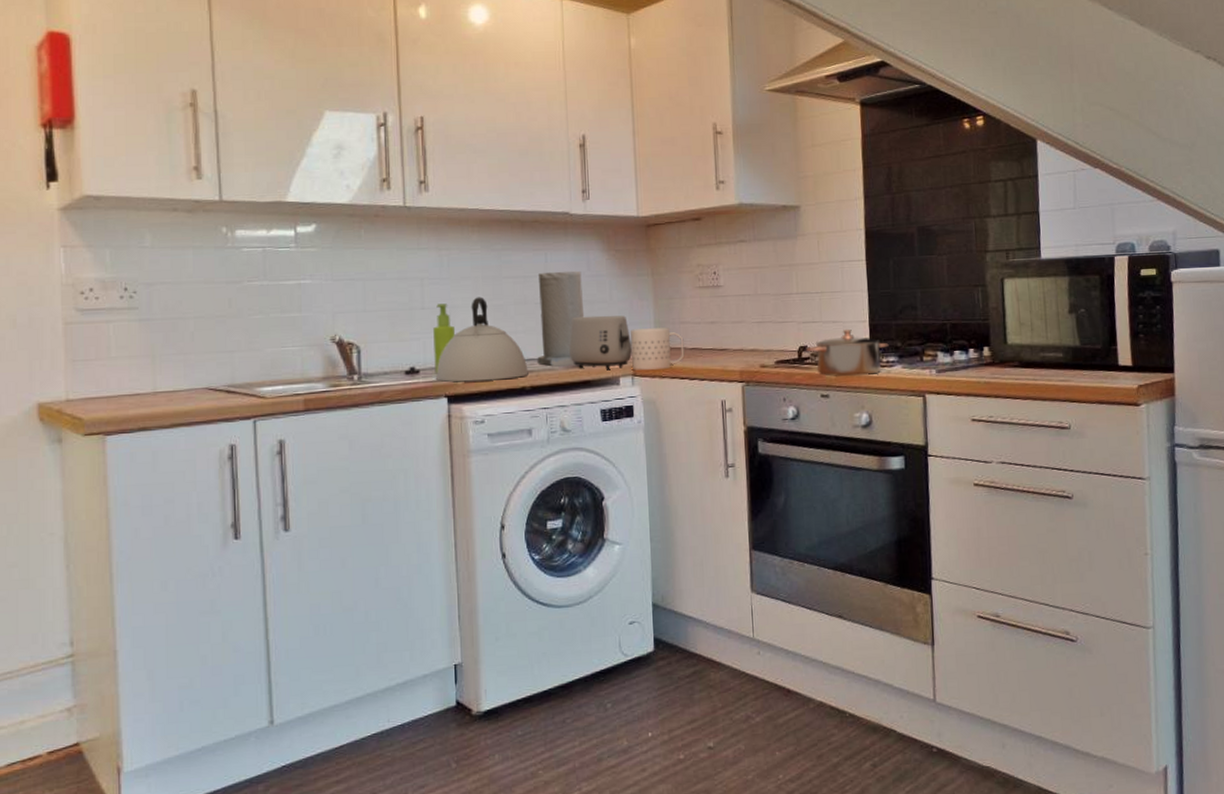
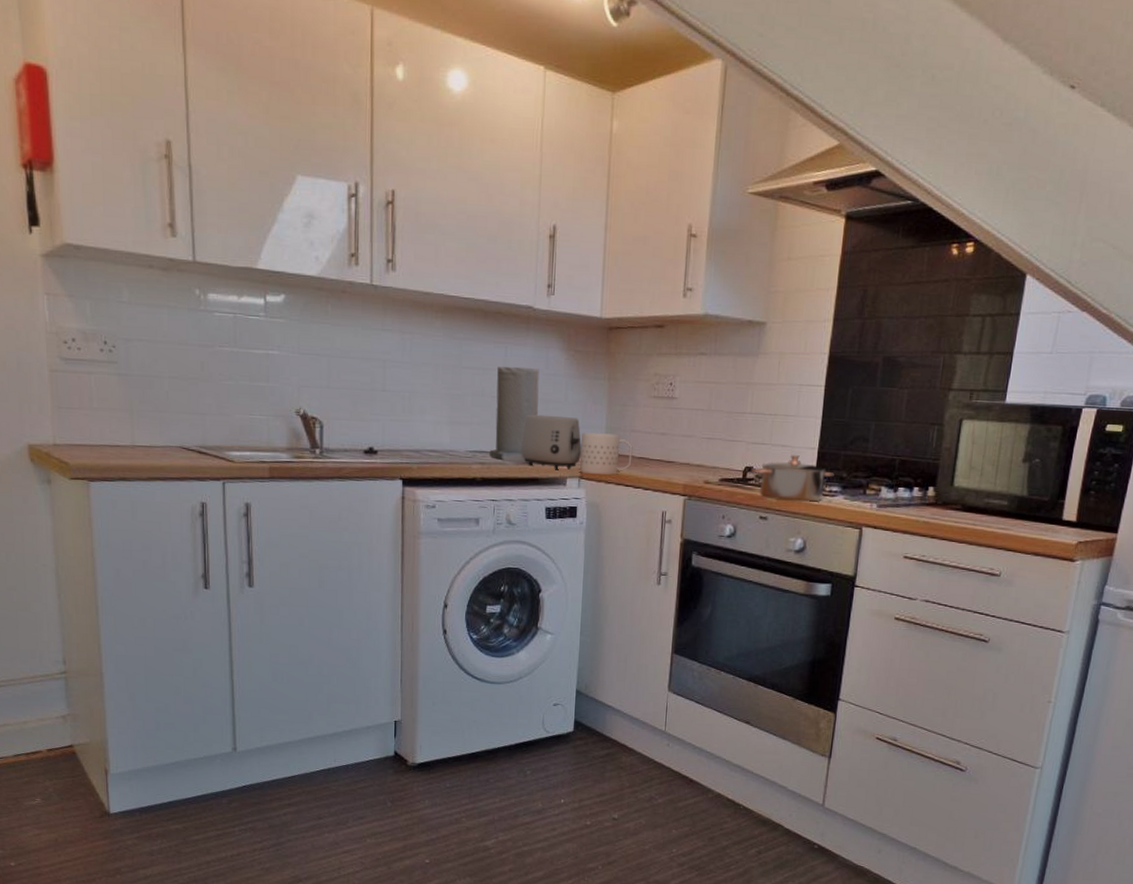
soap dispenser: present [433,303,456,373] -> none [392,387,414,455]
kettle: present [436,297,529,383] -> none [393,384,480,469]

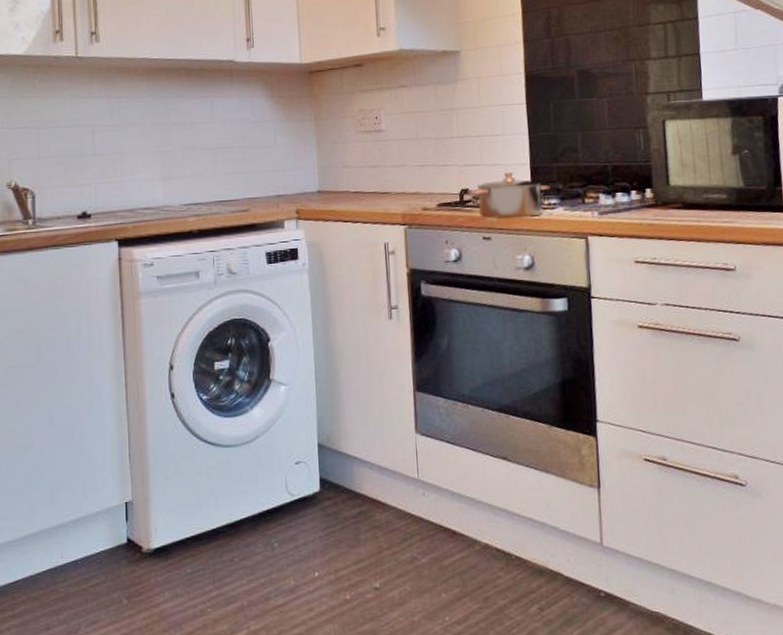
paper towel: present [489,366,540,462] -> none [204,117,250,211]
toaster: present [521,414,582,470] -> none [235,160,296,214]
mug: present [580,432,633,476] -> none [295,171,348,215]

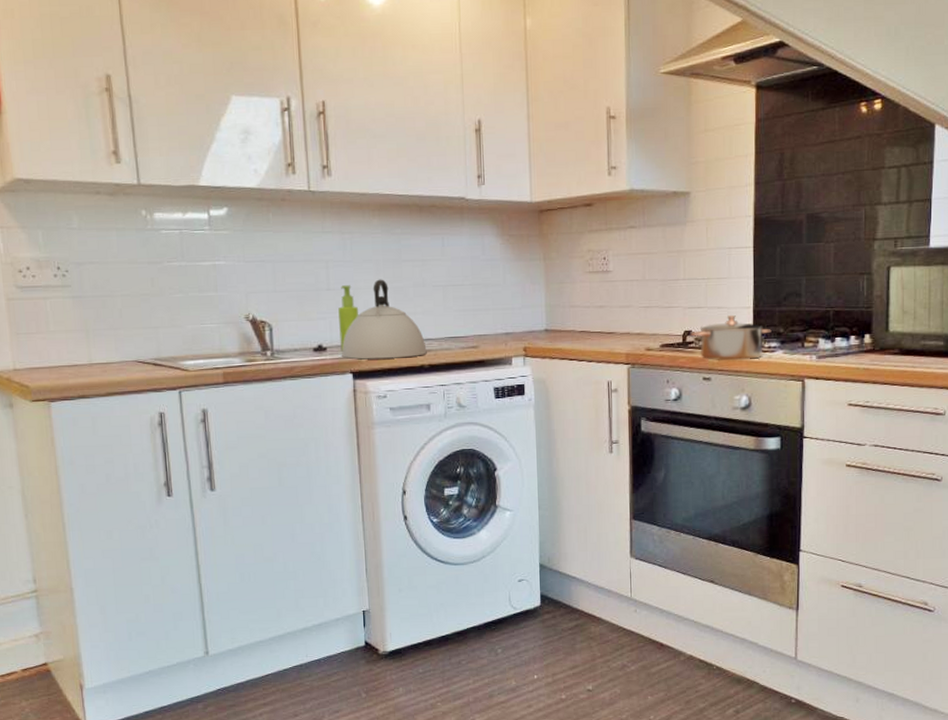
soap dispenser: none [104,150,126,217] -> present [338,285,359,351]
kettle: none [107,143,196,227] -> present [342,279,427,360]

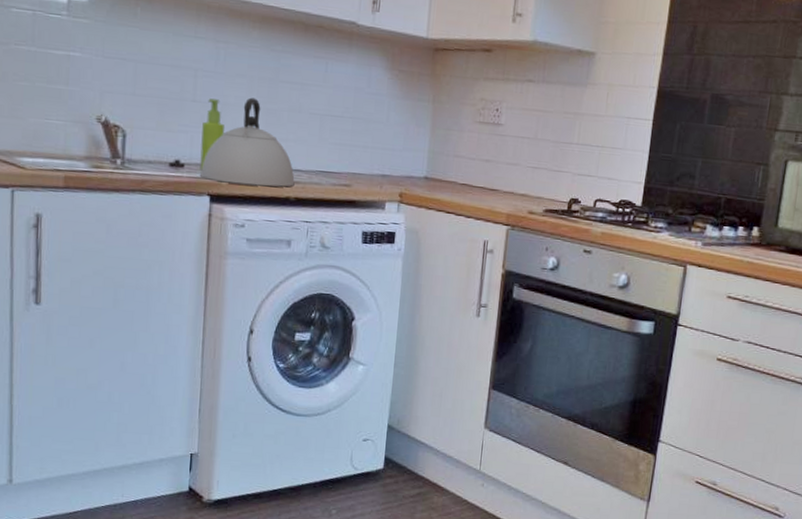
cooking pot: present [691,315,772,361] -> none [577,188,660,239]

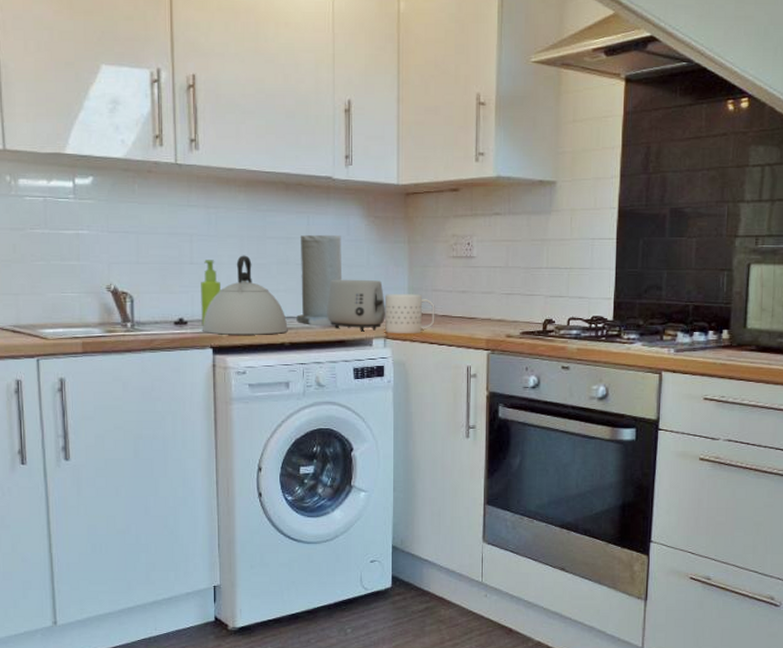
paper towel: none [304,82,361,184] -> present [296,234,343,326]
toaster: none [338,133,403,193] -> present [327,279,385,332]
mug: none [400,155,456,202] -> present [385,294,435,334]

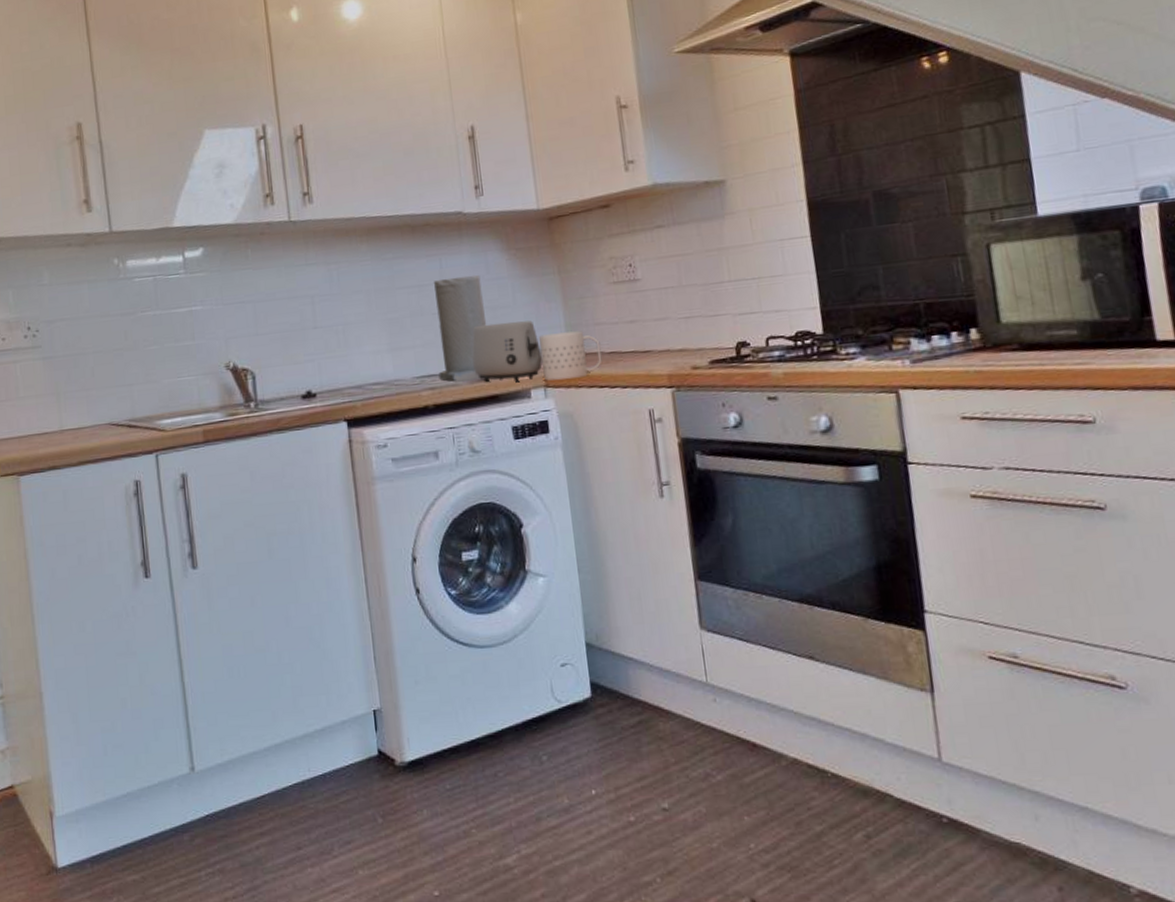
soap dispenser: present [201,260,222,325] -> none [327,321,351,396]
kettle: present [203,255,288,335] -> none [333,311,431,405]

